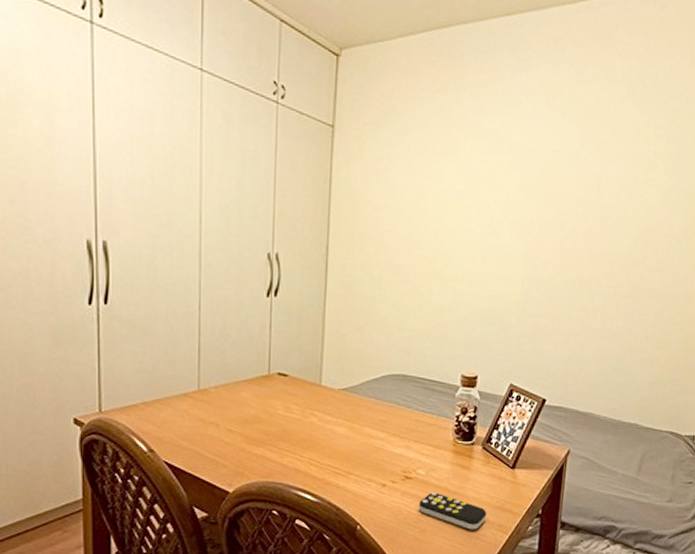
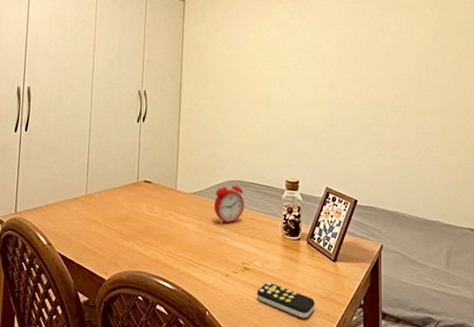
alarm clock: none [368,373,409,426] -> present [213,179,245,224]

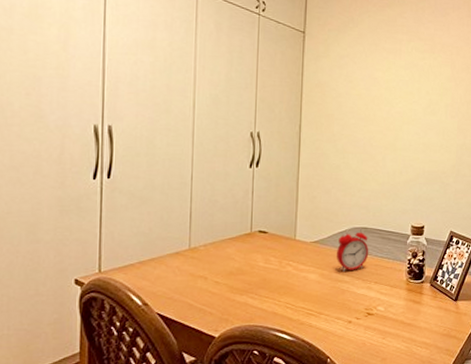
remote control: present [256,282,316,318] -> none [379,325,437,356]

